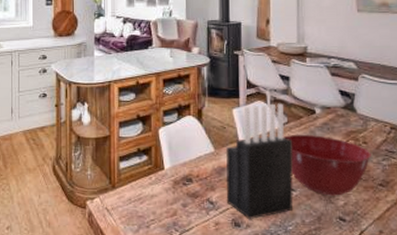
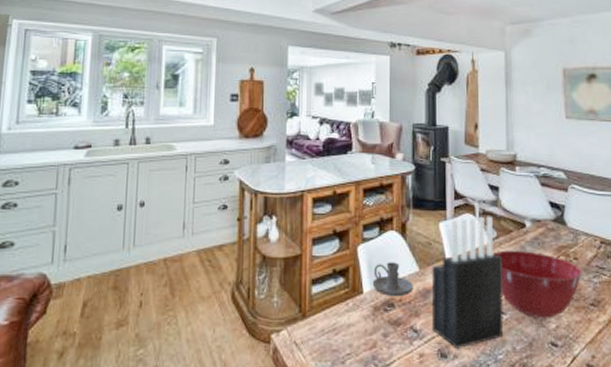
candle holder: none [172,143,210,174] -> present [372,262,414,297]

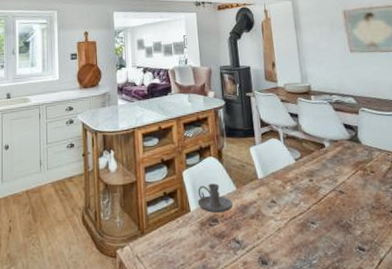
knife block: present [431,216,504,348] -> none [246,139,315,256]
mixing bowl: present [493,250,583,319] -> none [299,167,380,226]

